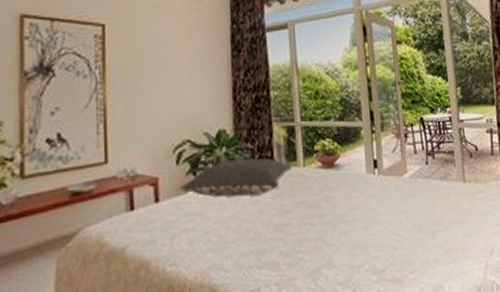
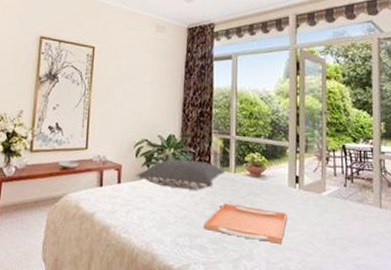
serving tray: none [272,204,369,244] -> present [203,203,287,244]

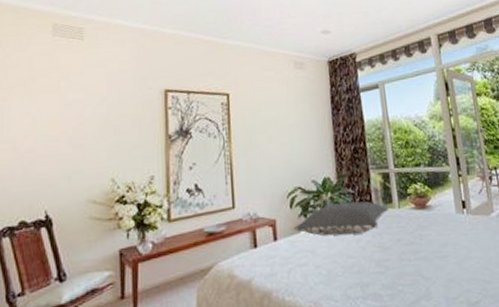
serving tray: present [203,203,287,244] -> none [374,241,461,277]

